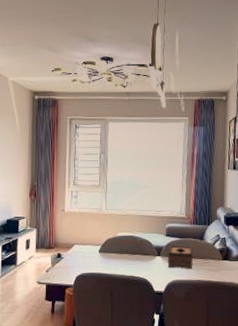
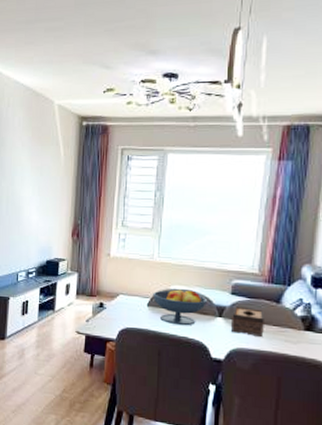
fruit bowl: none [103,235,148,267] -> present [153,288,208,326]

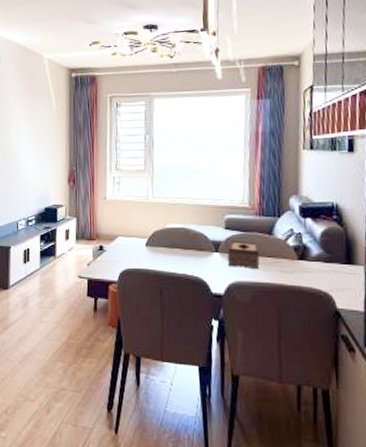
fruit bowl: present [153,288,208,326] -> none [150,226,204,263]

